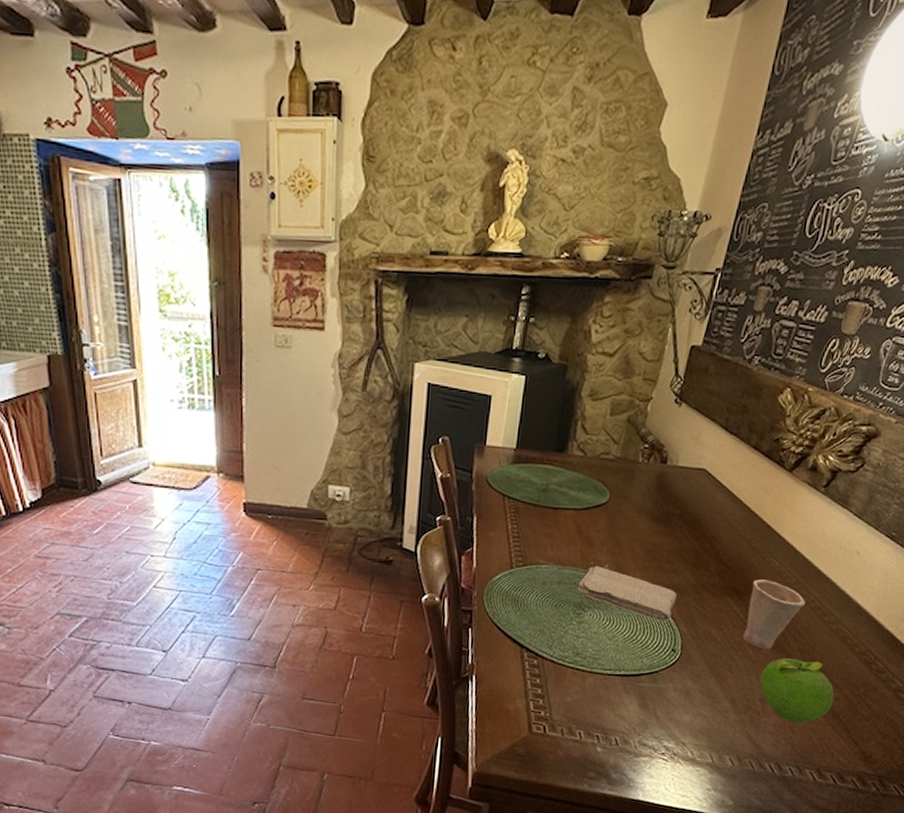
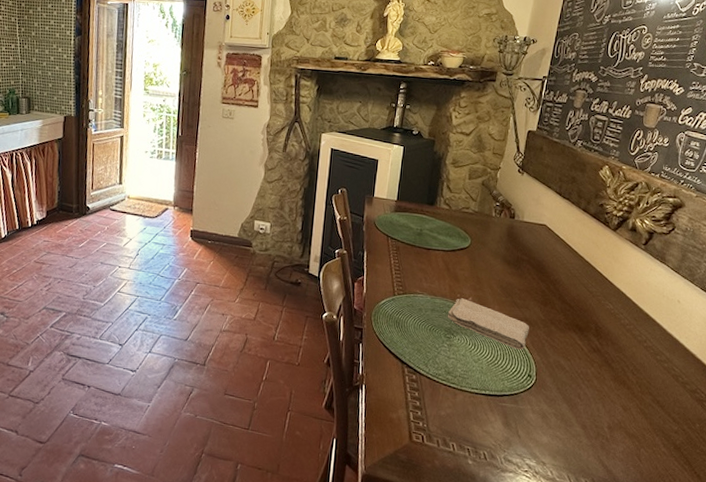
cup: present [743,579,806,650] -> none [588,318,639,381]
fruit: present [760,658,835,723] -> none [606,390,674,453]

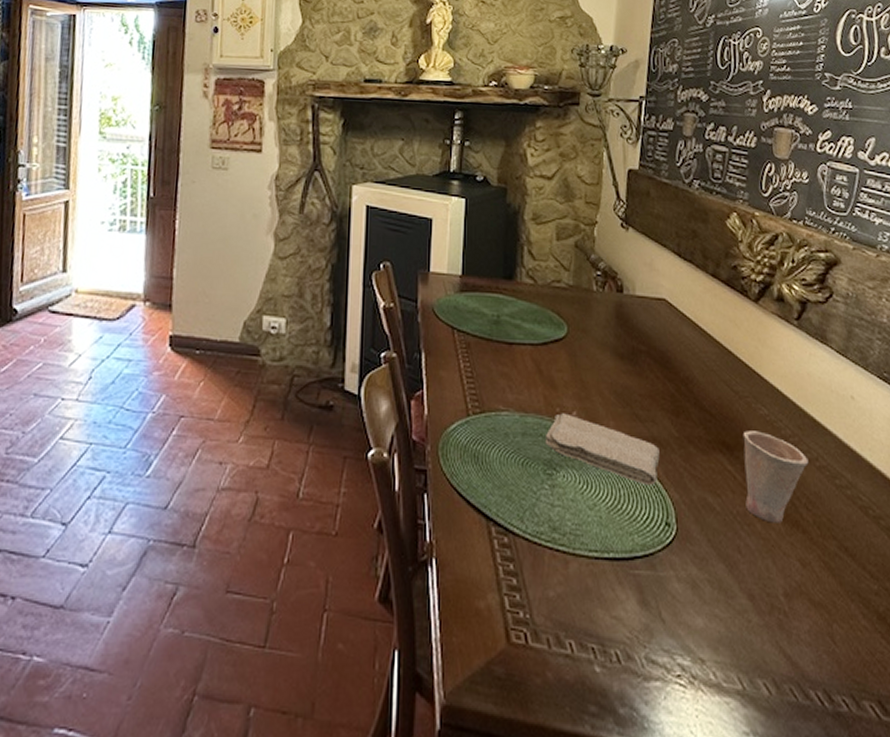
cup: none [588,318,639,381] -> present [743,431,809,523]

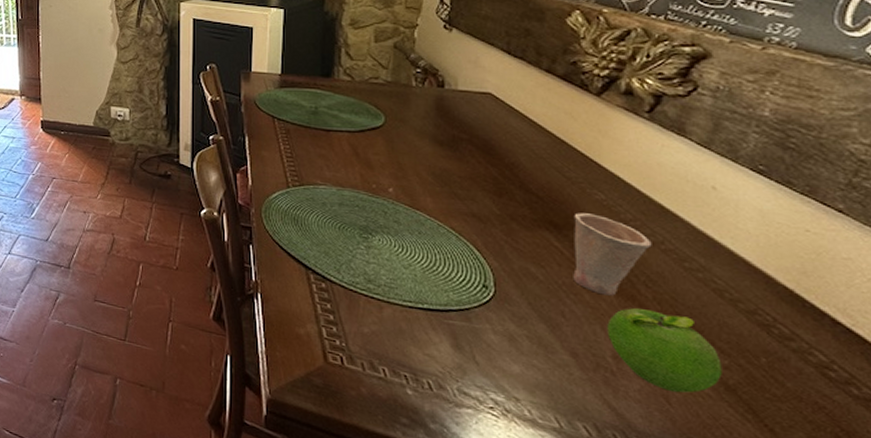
washcloth: present [544,413,660,486] -> none [361,189,479,254]
fruit: none [777,536,874,629] -> present [607,308,722,393]

